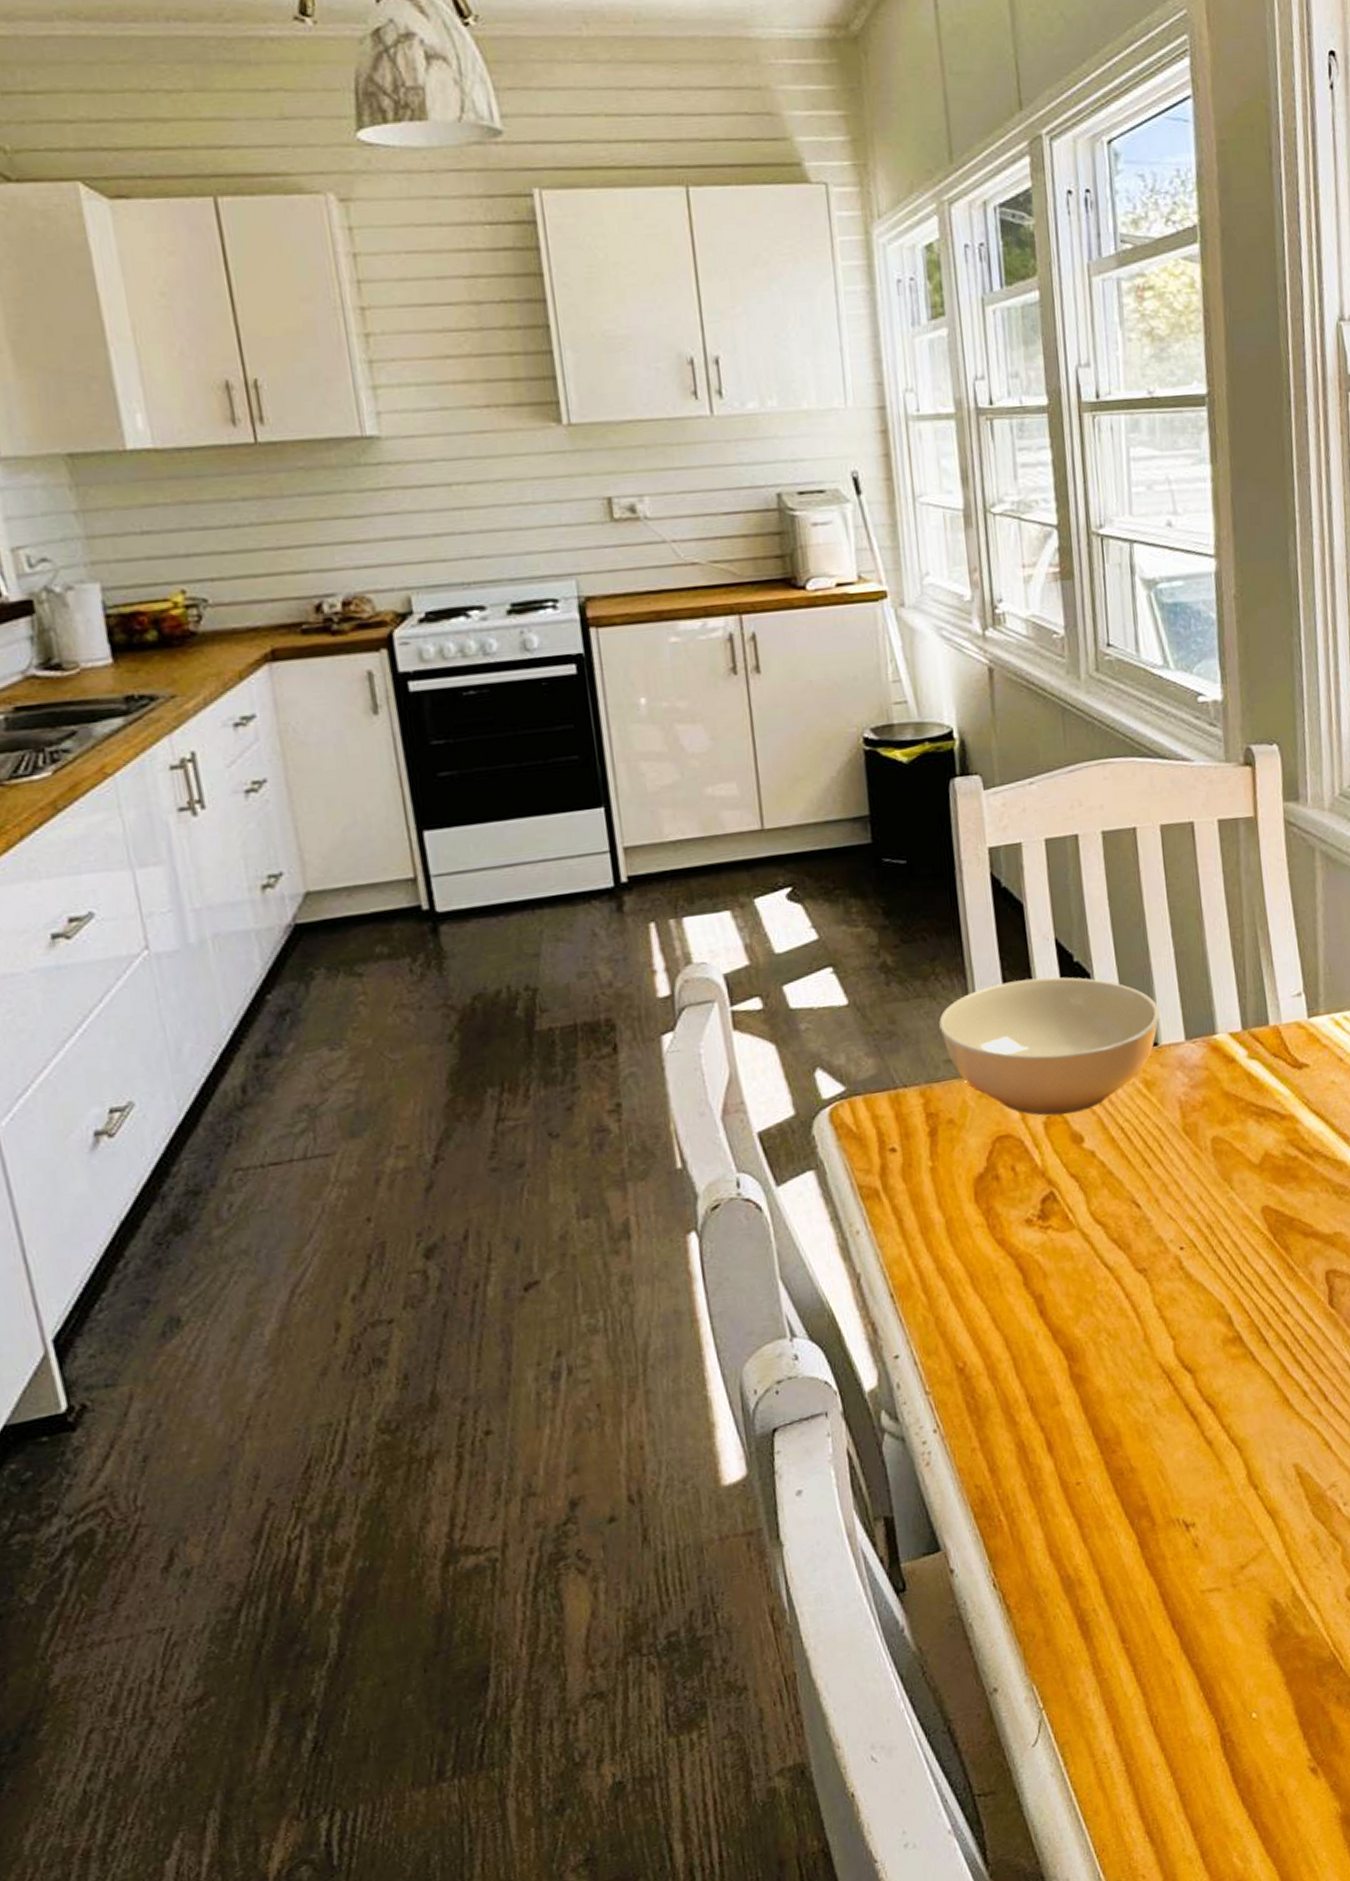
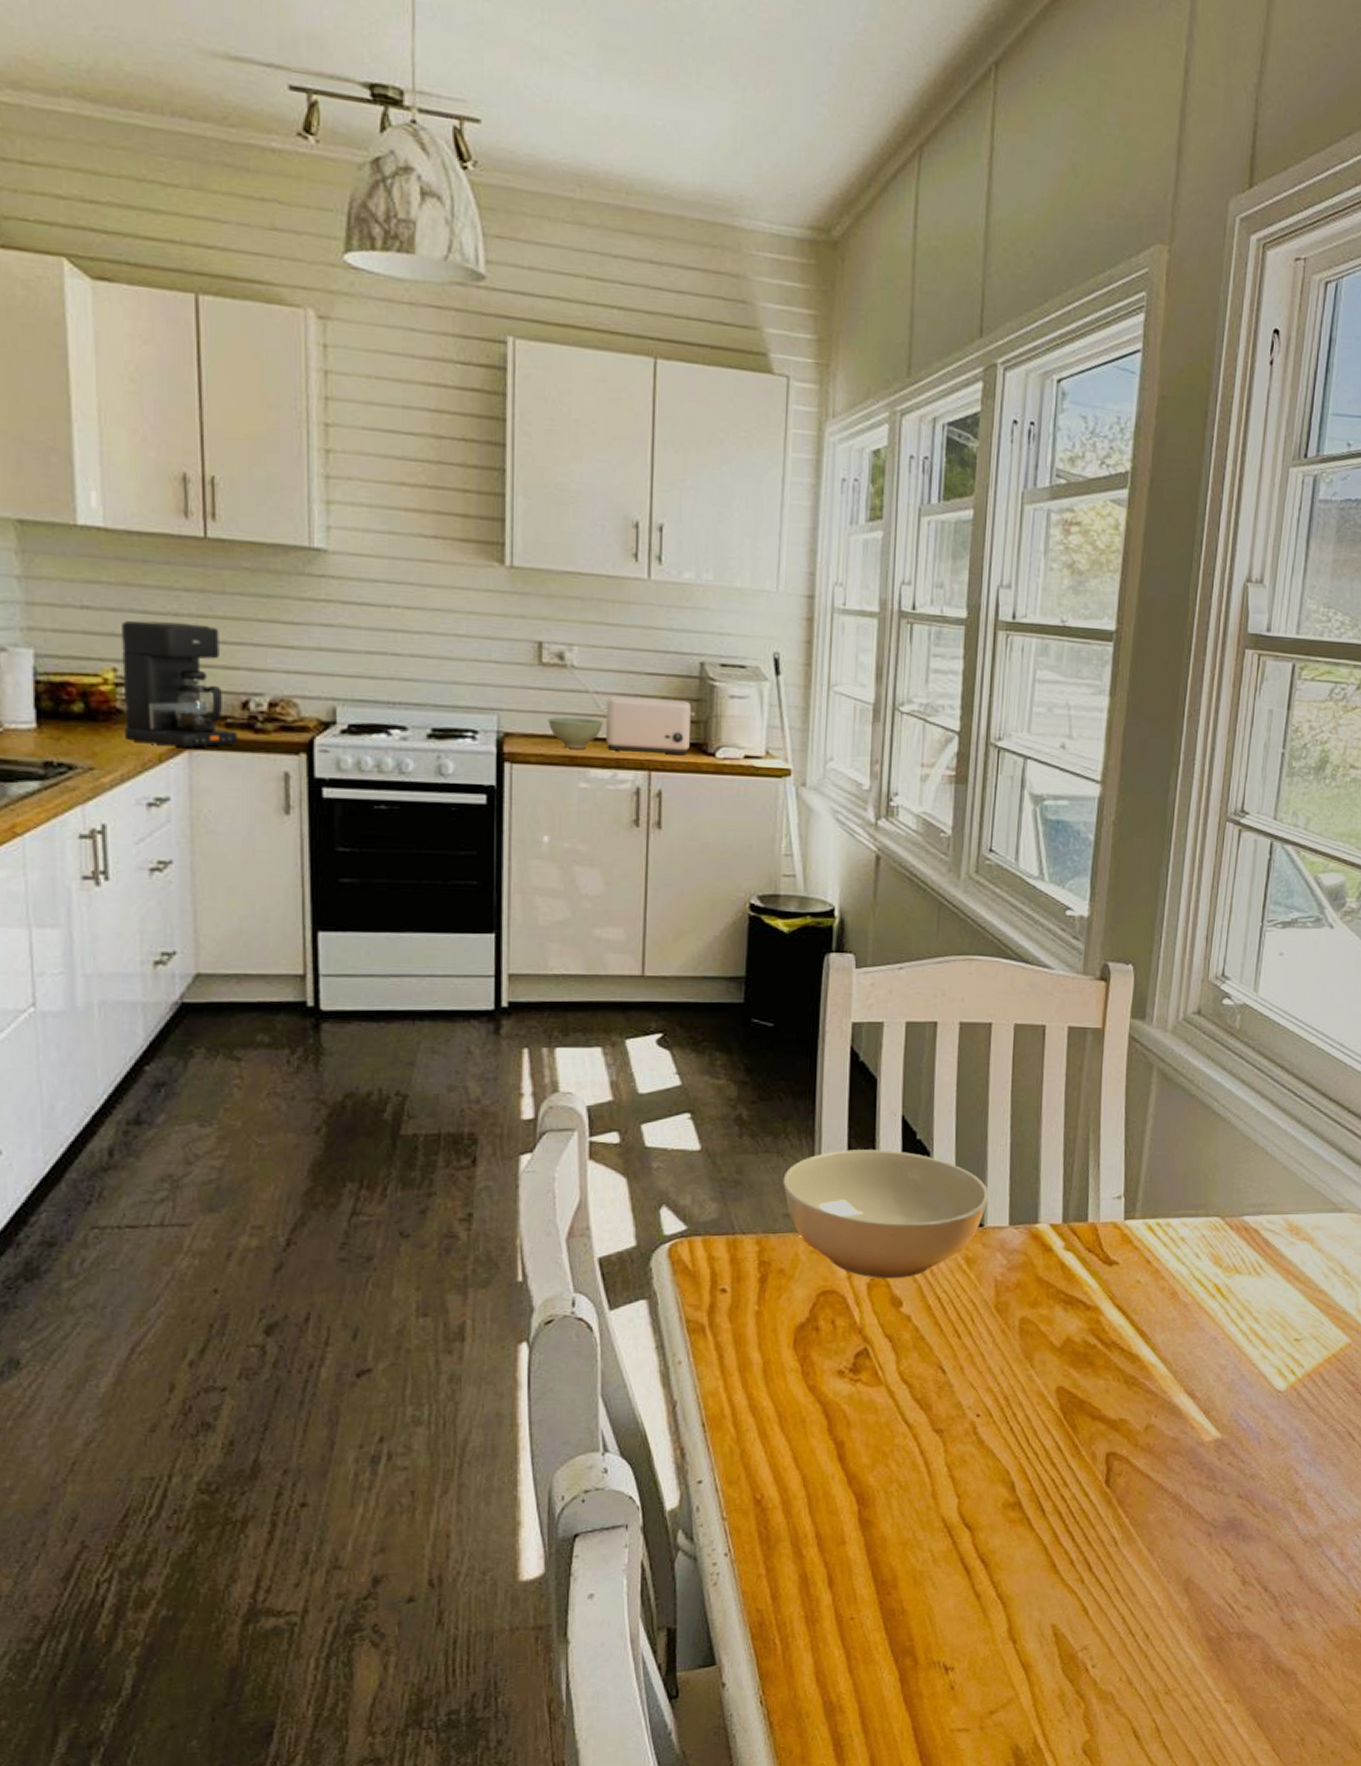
coffee maker: none [184,532,316,663] -> present [122,620,238,749]
bowl: none [627,569,686,604] -> present [547,717,603,749]
toaster: none [686,535,780,599] -> present [604,696,696,755]

